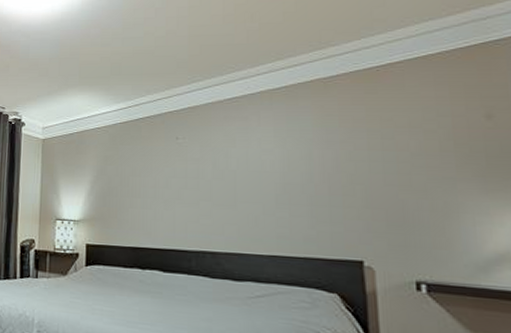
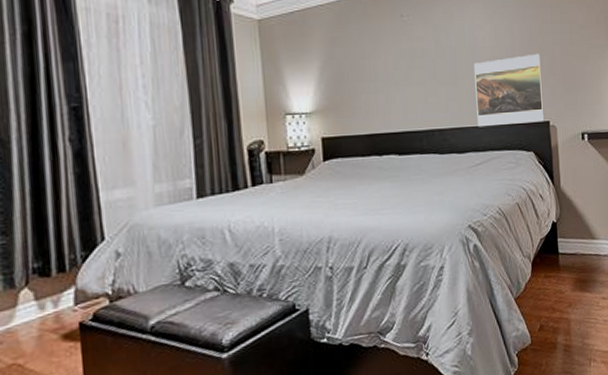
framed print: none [259,182,356,261] -> present [474,53,545,127]

